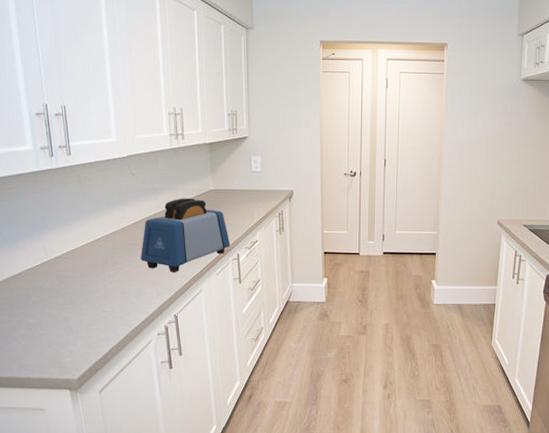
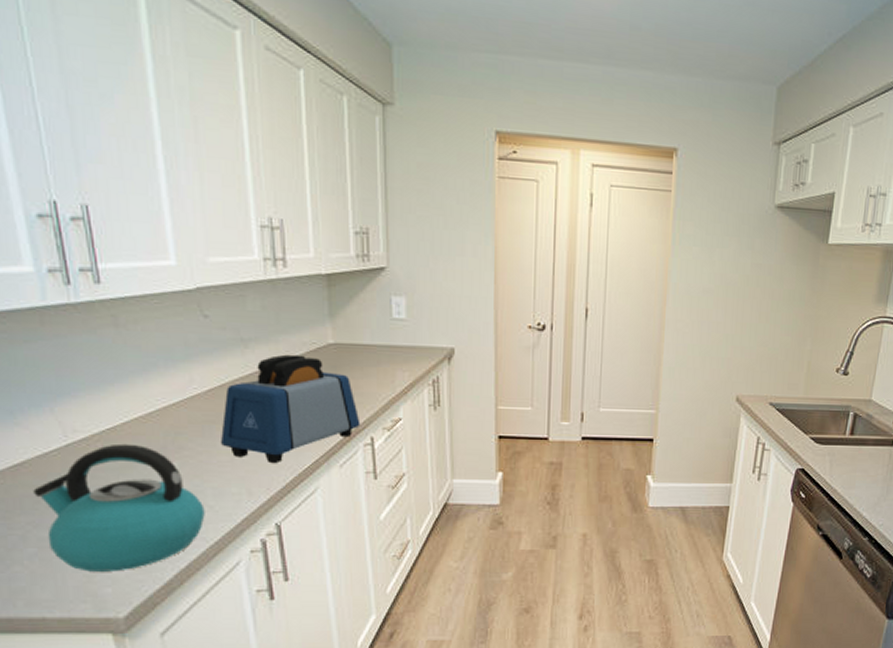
kettle: none [26,260,130,347] -> present [33,443,205,572]

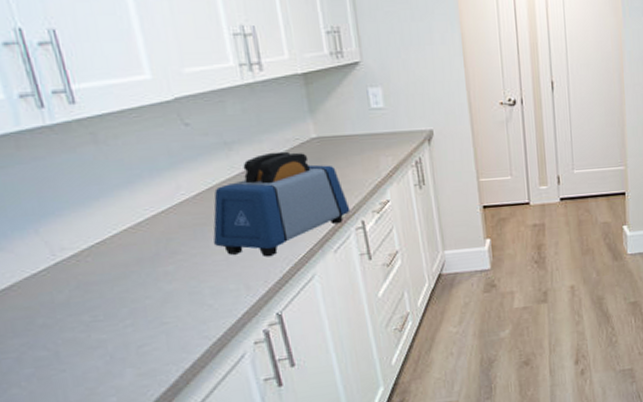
kettle: present [33,443,205,572] -> none [25,254,205,385]

